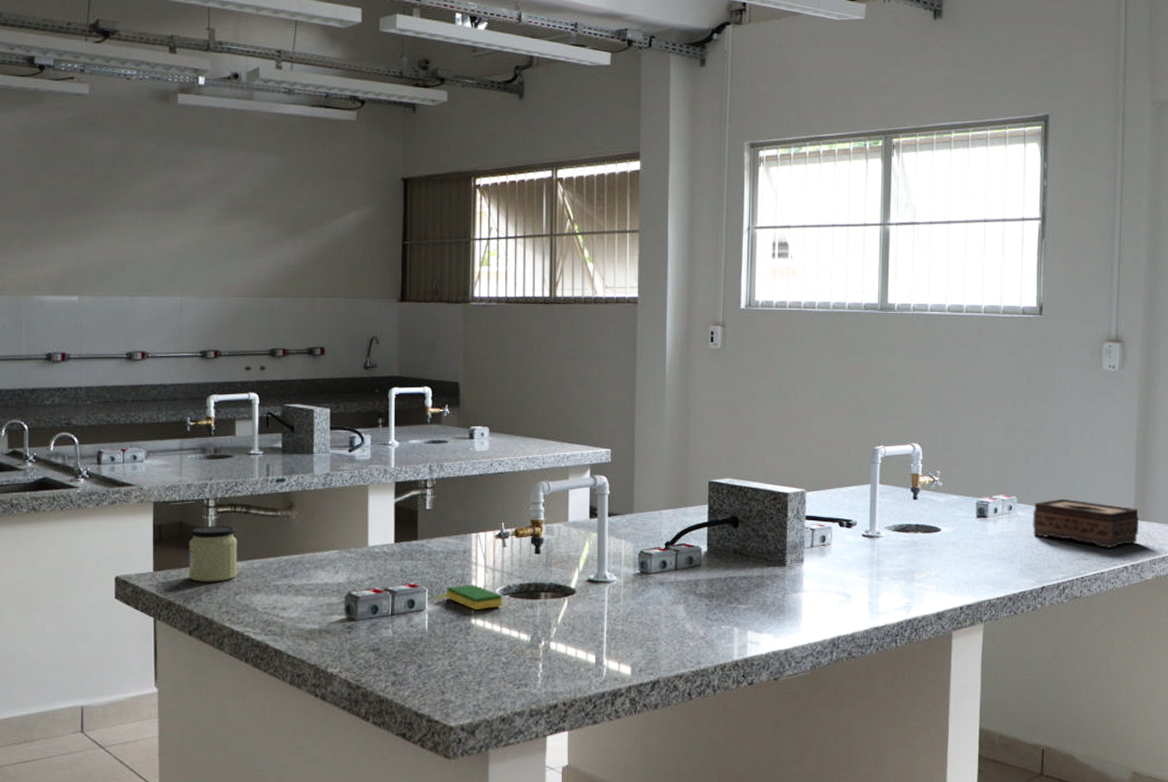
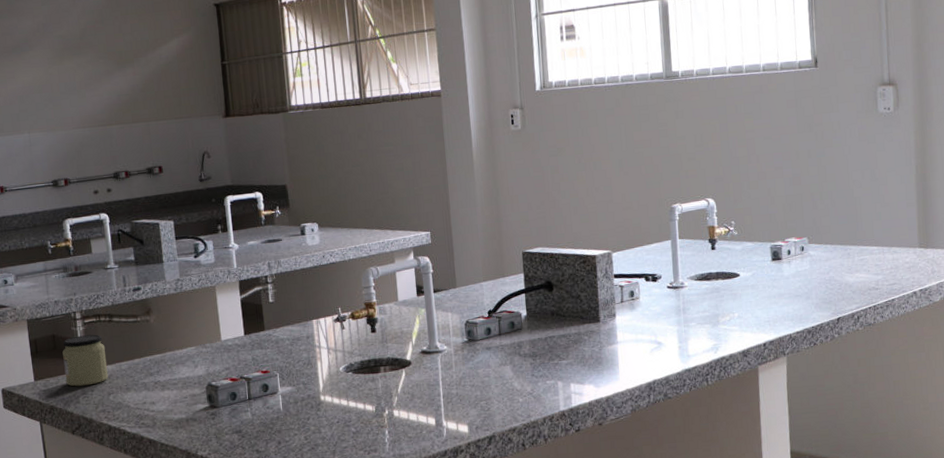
dish sponge: present [447,584,503,610] -> none [295,365,347,388]
tissue box: present [1033,498,1139,548] -> none [823,235,924,277]

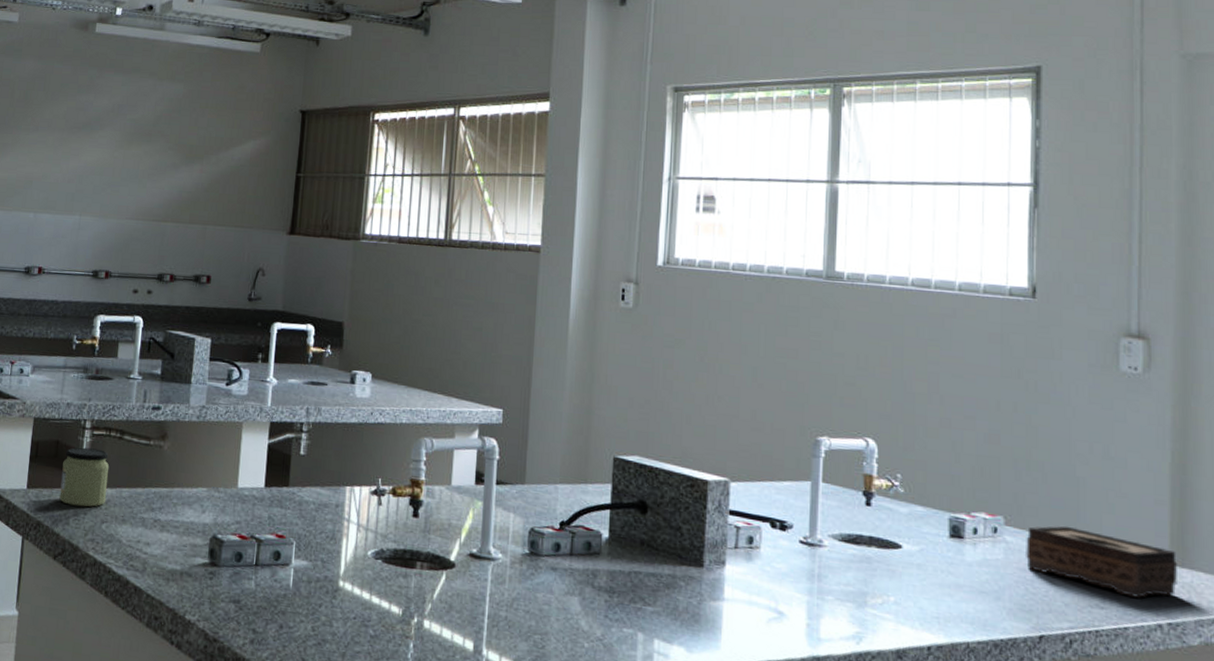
tissue box: none [823,235,924,277] -> present [1026,525,1177,598]

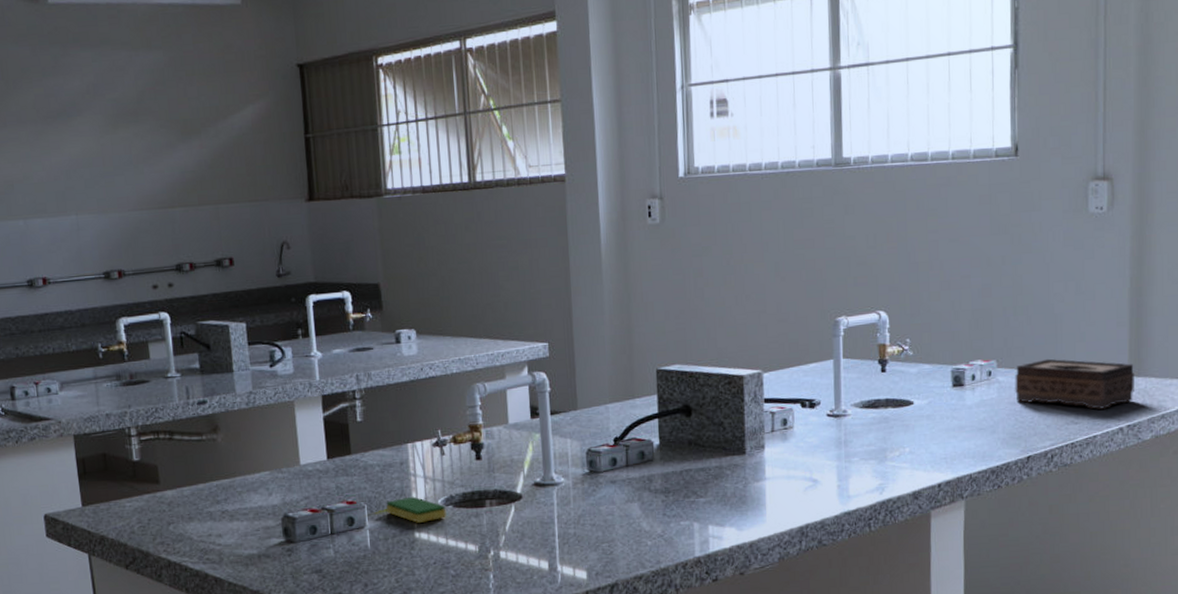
jar: present [59,447,110,507] -> none [115,454,169,514]
dish sponge: none [314,542,375,573] -> present [386,496,447,523]

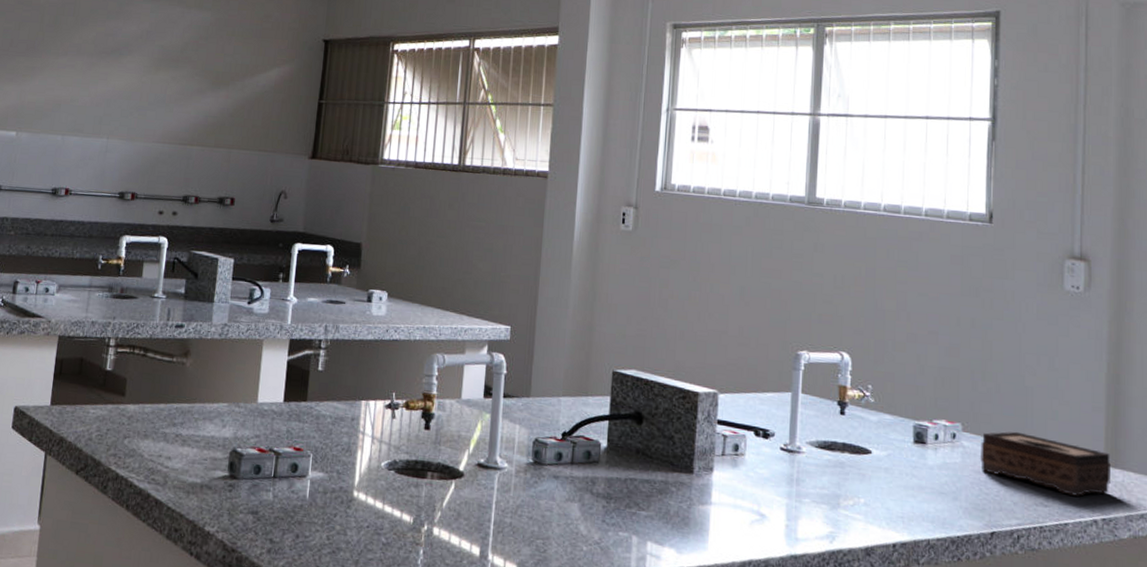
dish sponge: present [386,496,447,523] -> none [330,454,388,483]

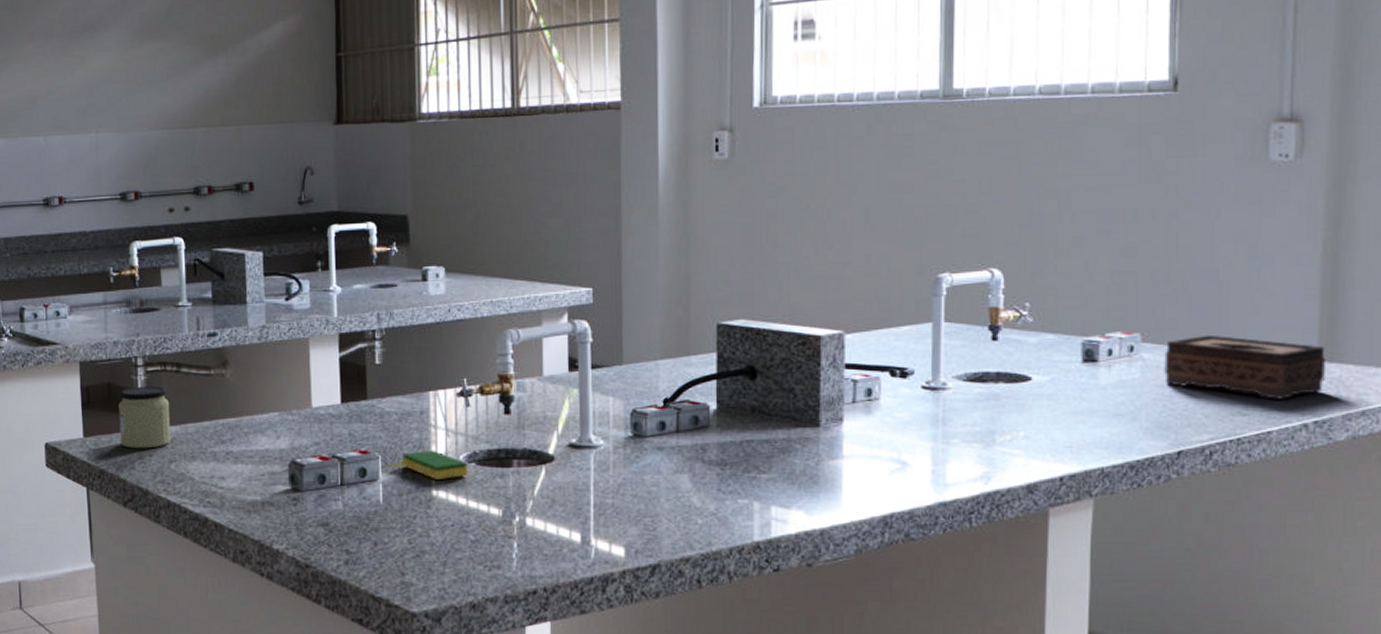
jar: none [82,364,133,423] -> present [119,386,172,449]
dish sponge: none [330,454,388,483] -> present [402,450,469,479]

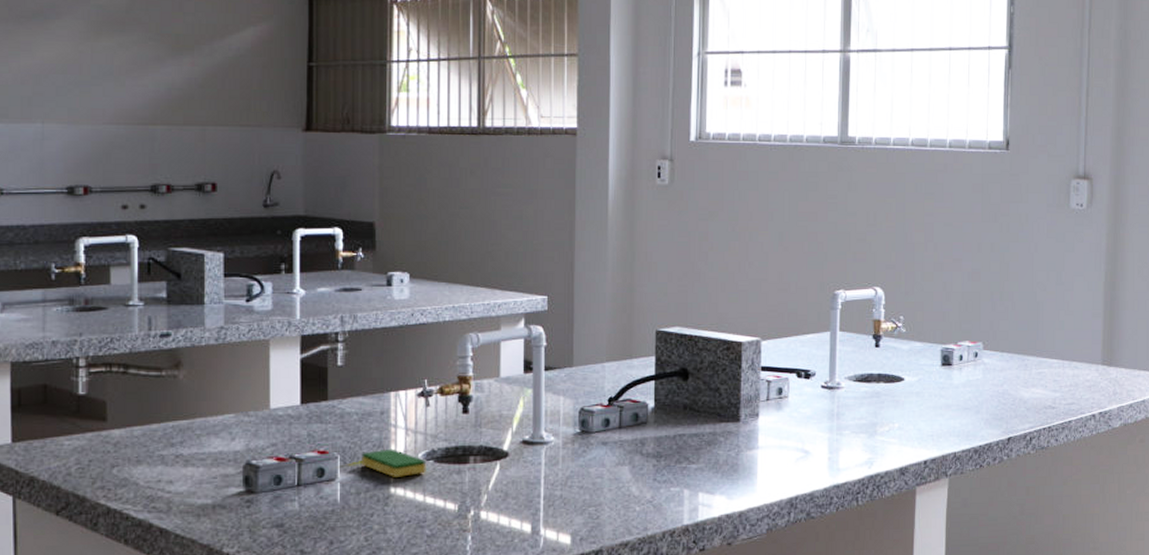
jar: present [119,386,172,449] -> none [55,388,115,454]
tissue box: present [1164,334,1325,399] -> none [999,344,1107,395]

